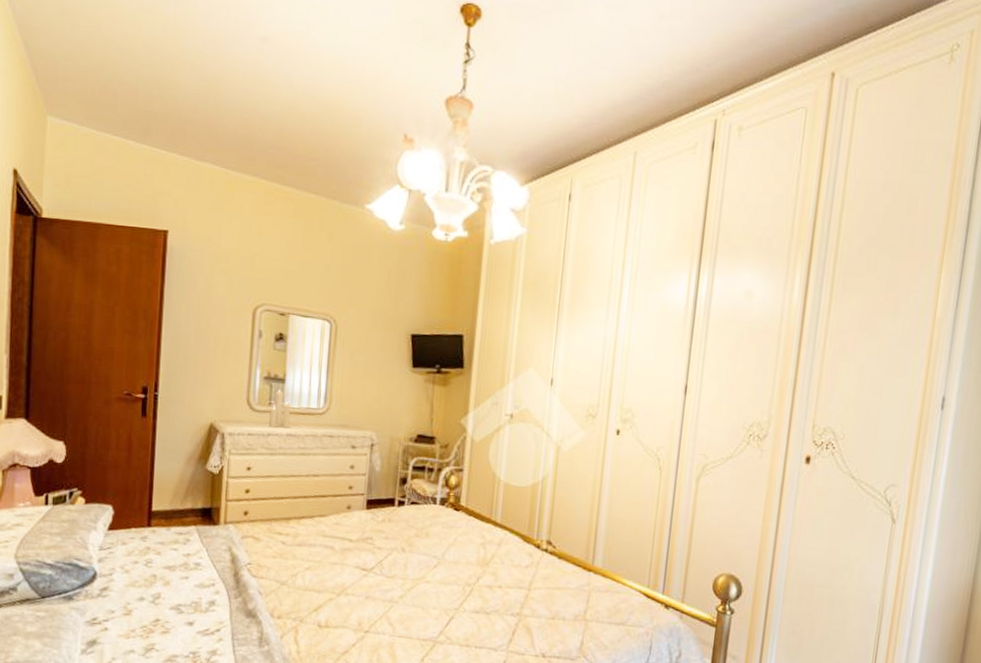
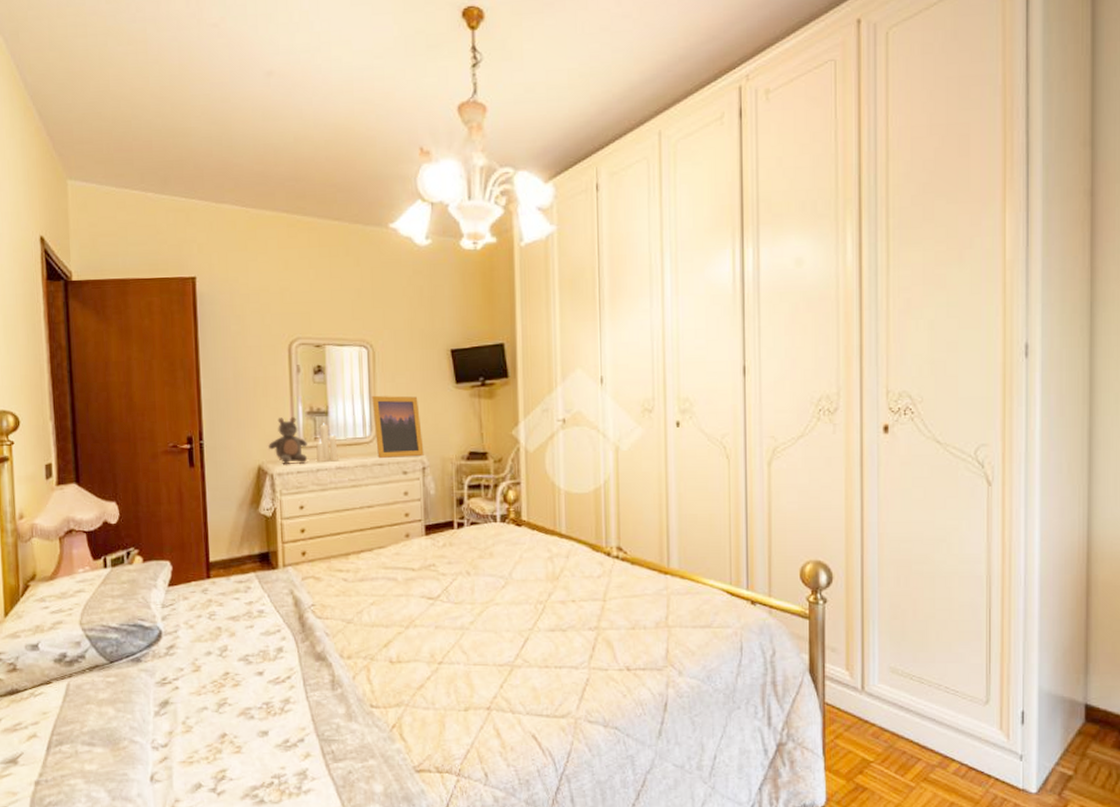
teddy bear: none [223,379,261,426] -> present [268,417,308,464]
picture frame: none [329,369,375,434] -> present [372,395,424,458]

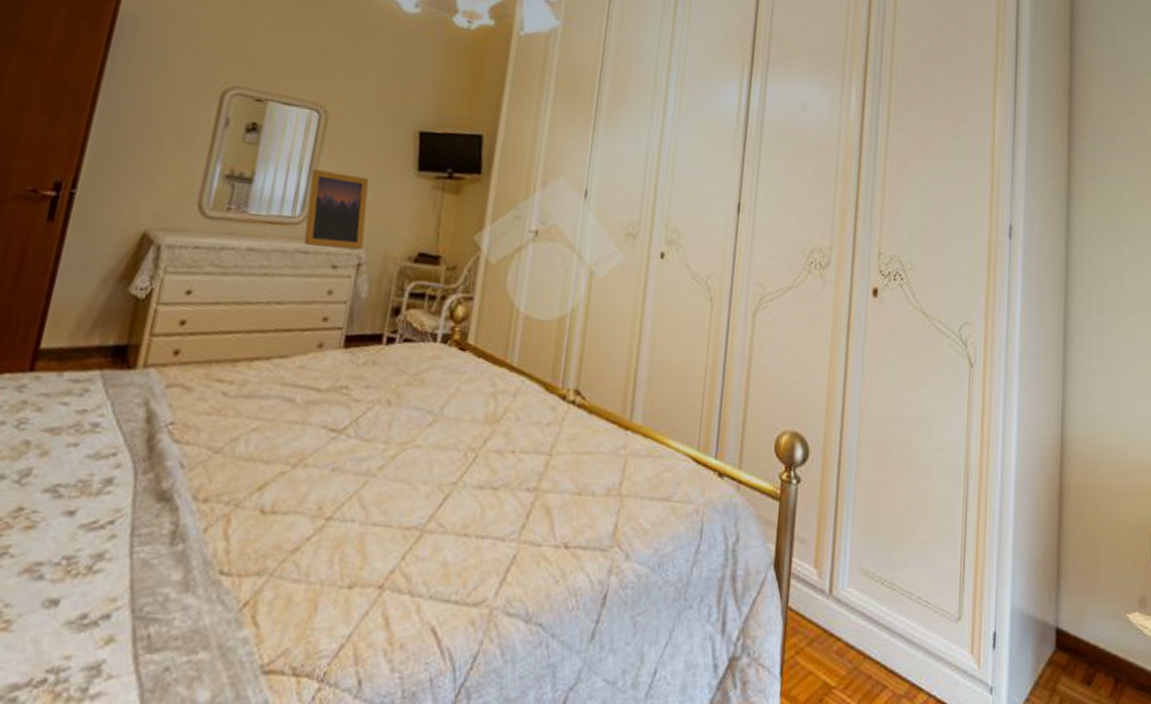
teddy bear: present [268,417,308,464] -> none [163,176,217,236]
candle: present [316,423,338,462] -> none [223,191,256,241]

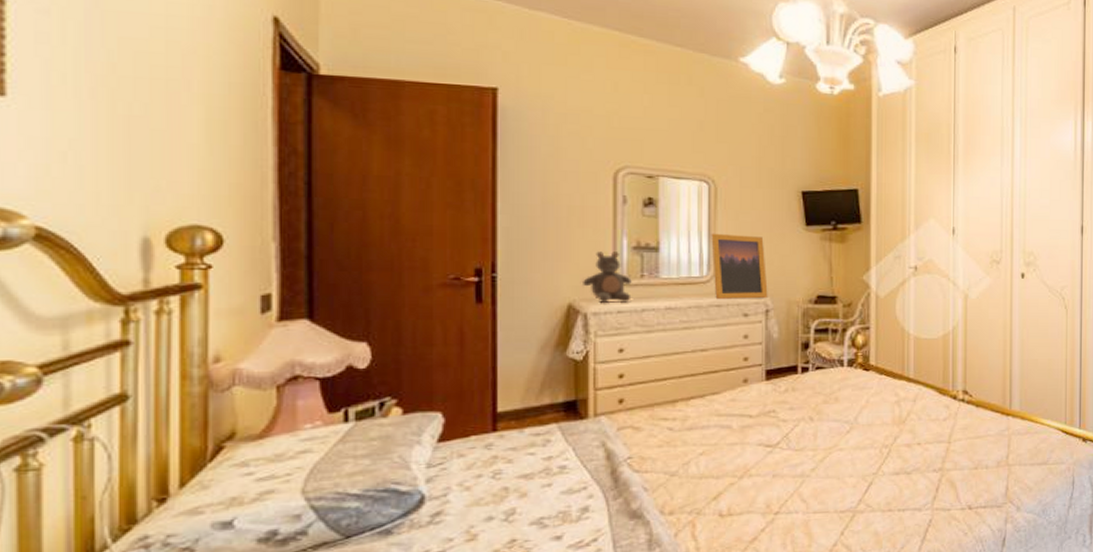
teddy bear: none [163,176,217,236] -> present [583,251,632,303]

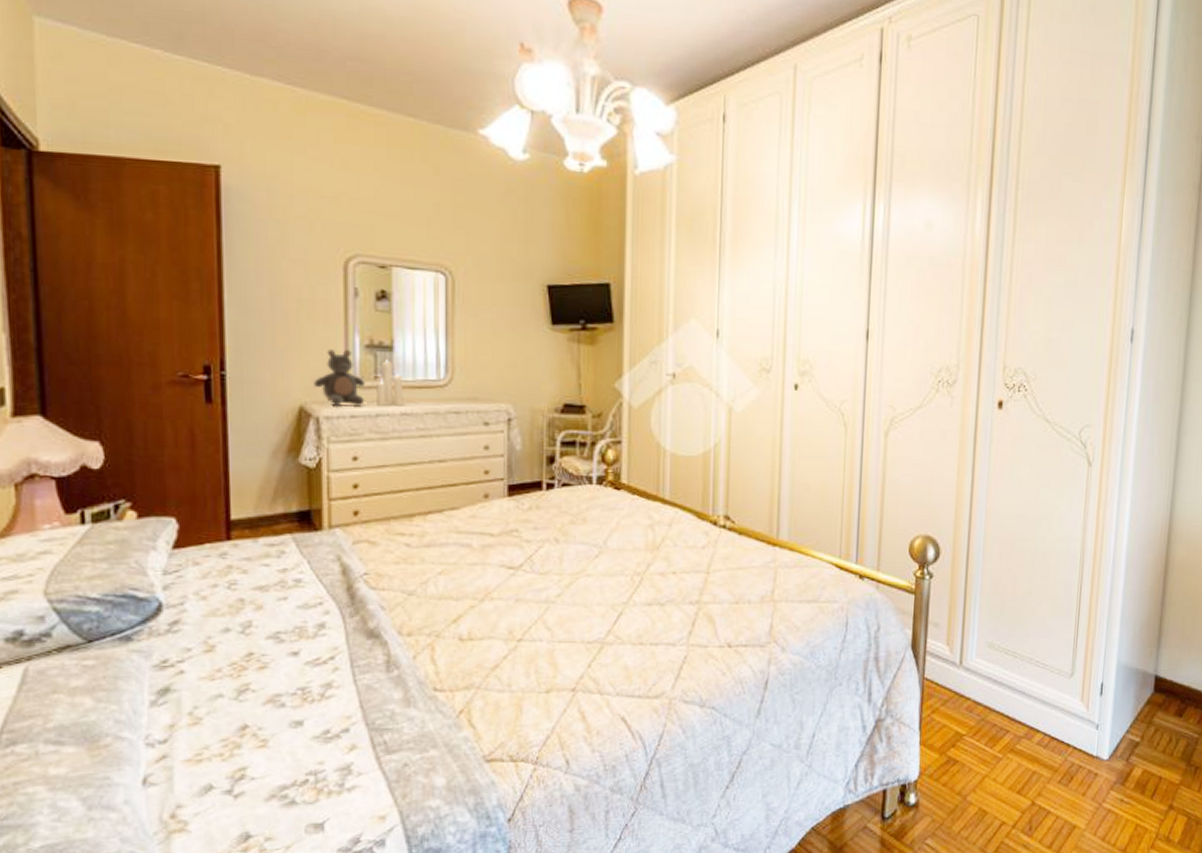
candle: none [642,259,669,301] -> present [376,359,404,406]
picture frame: present [711,233,768,299] -> none [449,331,510,406]

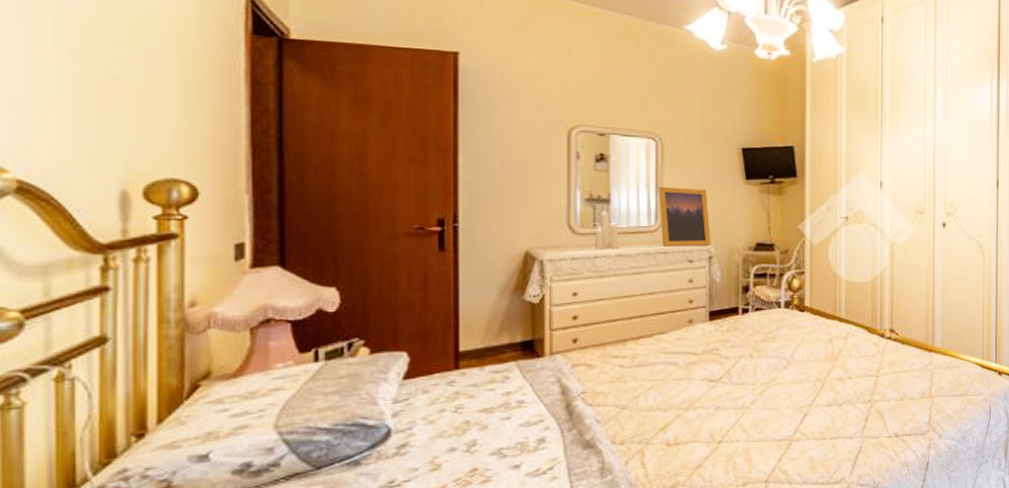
teddy bear: present [314,349,365,406] -> none [539,203,585,250]
picture frame: none [449,331,510,406] -> present [658,186,711,247]

